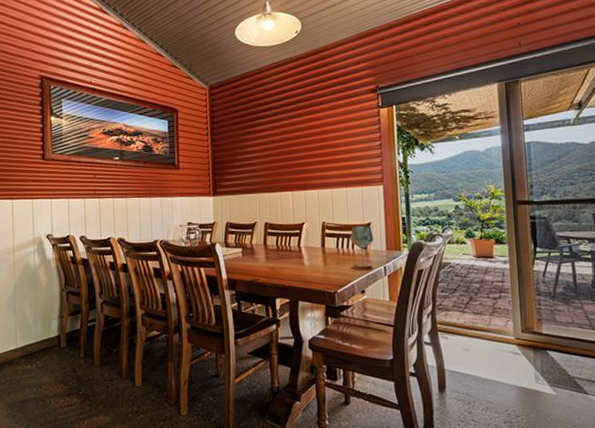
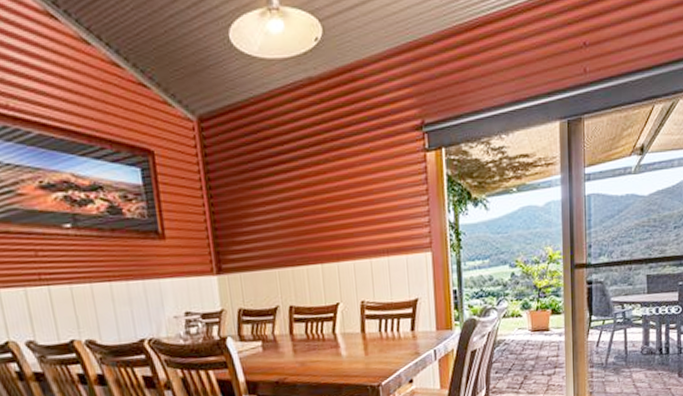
wine glass: present [350,225,374,268] -> none [395,303,422,353]

